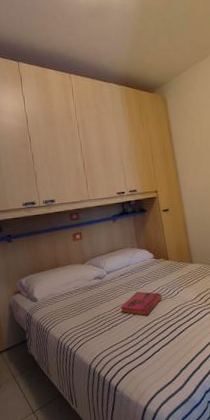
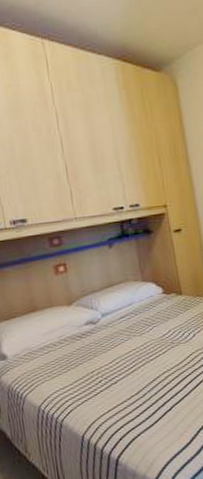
hardback book: present [120,291,162,316] -> none [120,336,174,368]

